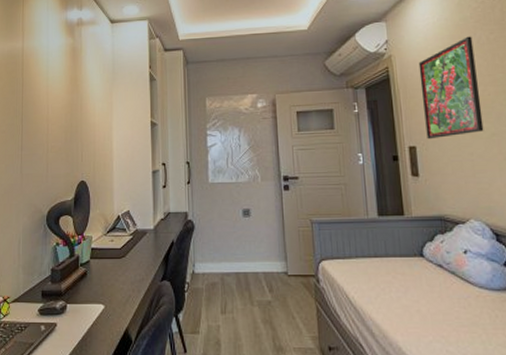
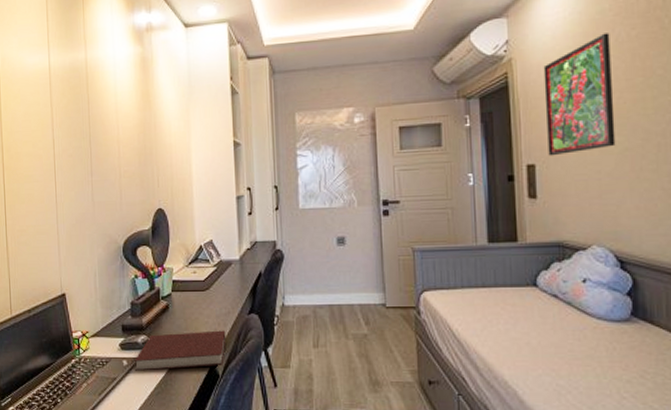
notebook: none [51,296,140,336] -> present [134,330,226,371]

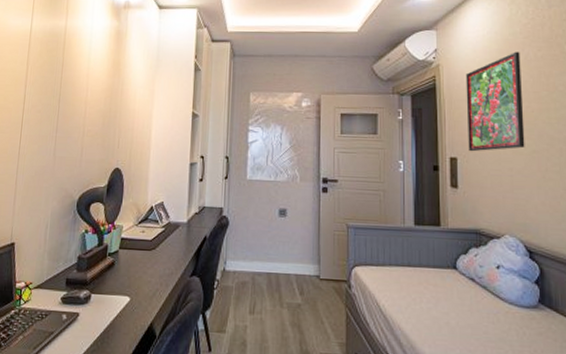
notebook: present [134,330,226,371] -> none [73,290,167,328]

